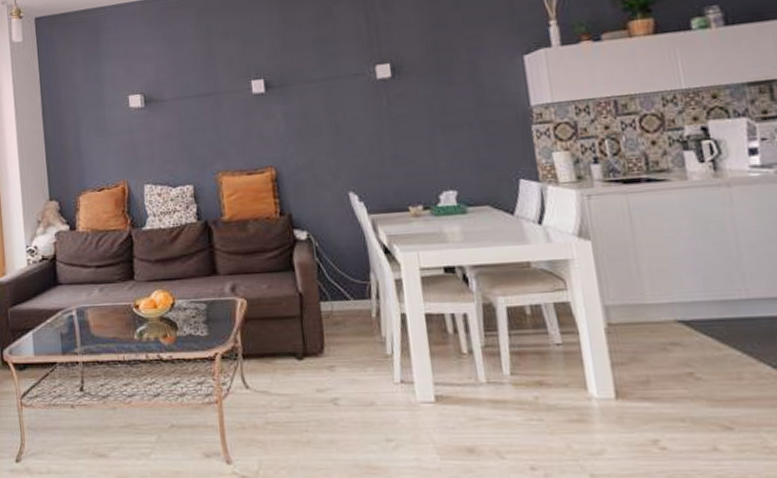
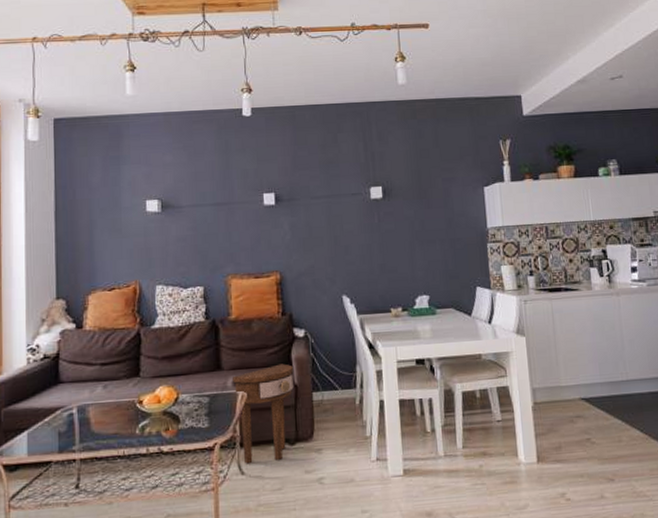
side table: none [230,269,298,378] -> present [233,363,294,464]

